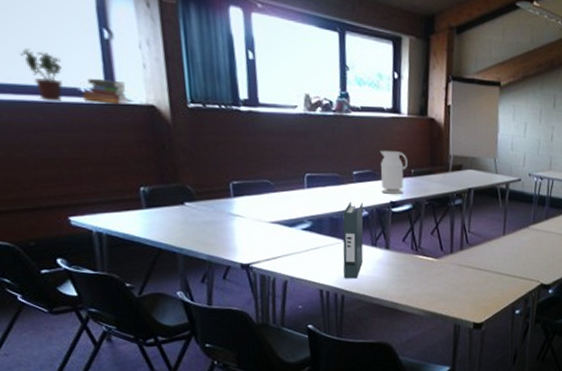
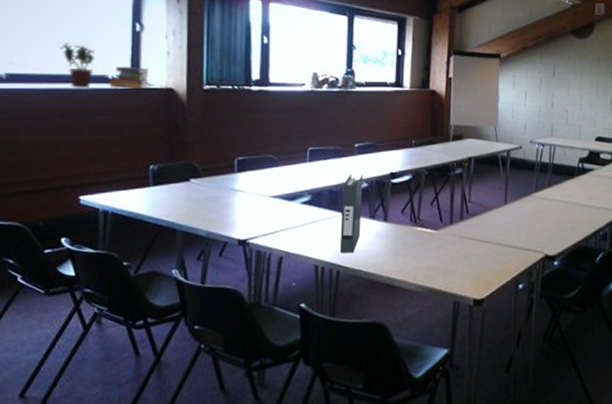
water jug: present [379,150,408,194] -> none [381,122,409,165]

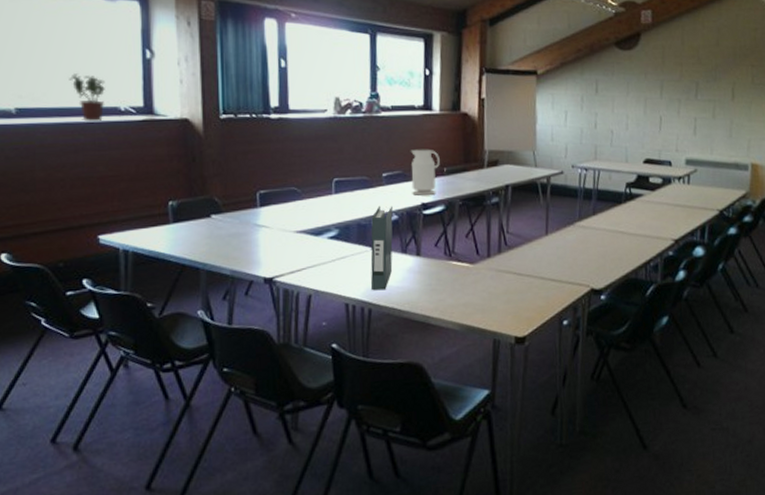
books: present [109,66,149,89] -> none [122,96,163,120]
water jug: none [381,122,409,165] -> present [410,149,440,196]

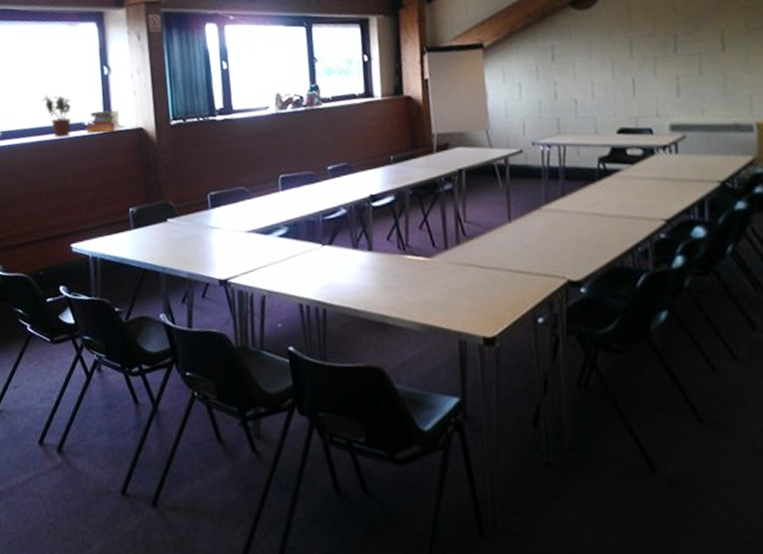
books: none [122,96,163,120] -> present [86,110,121,133]
binder: present [370,205,393,291] -> none [319,200,345,290]
water jug: present [410,149,440,196] -> none [354,137,386,187]

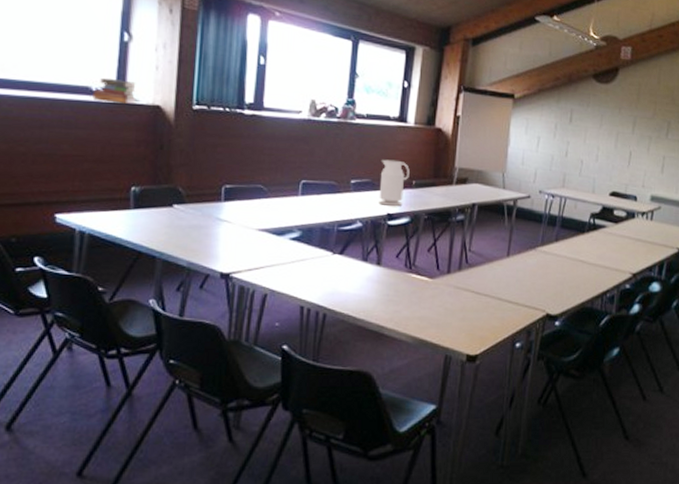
potted plant: present [42,95,72,138] -> none [42,48,79,99]
water jug: none [354,137,386,187] -> present [379,159,410,206]

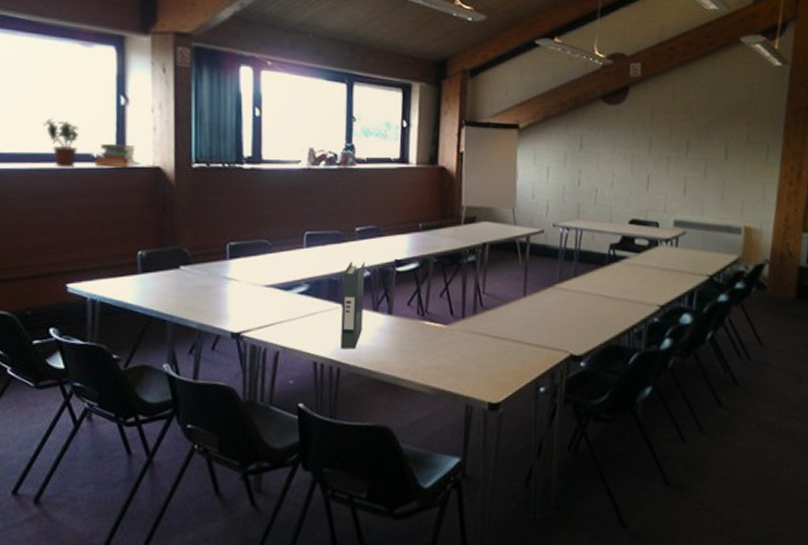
potted plant: none [42,48,79,99] -> present [43,119,79,168]
binder: none [327,211,358,296] -> present [340,261,365,349]
water jug: present [379,159,410,206] -> none [384,203,415,252]

